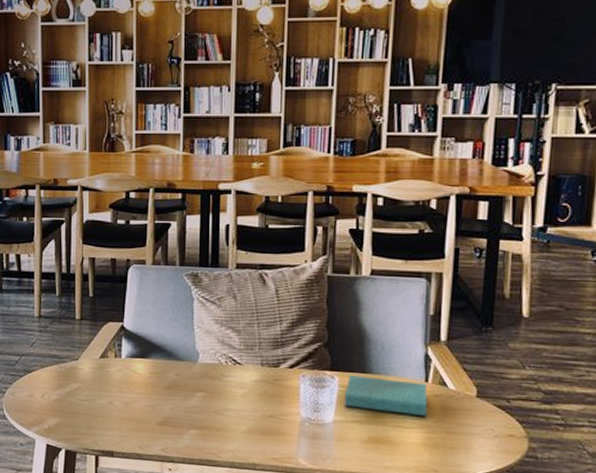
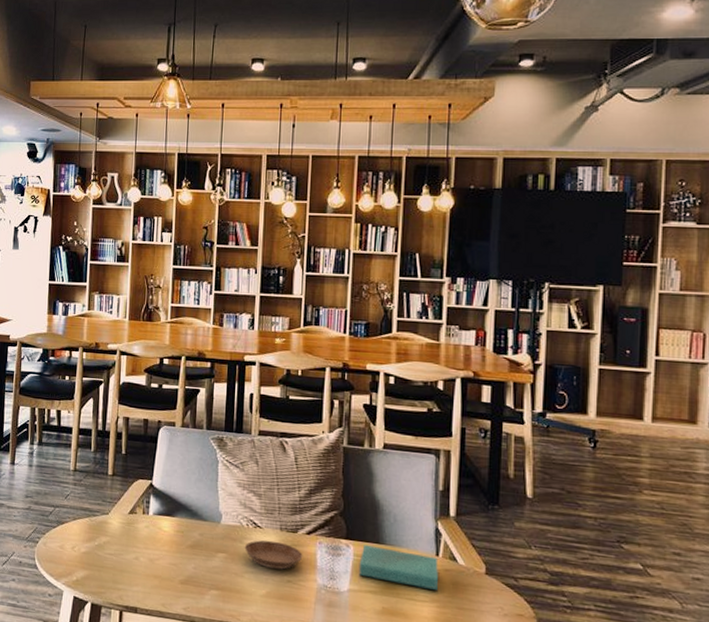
saucer: none [223,376,286,405] -> present [244,540,303,570]

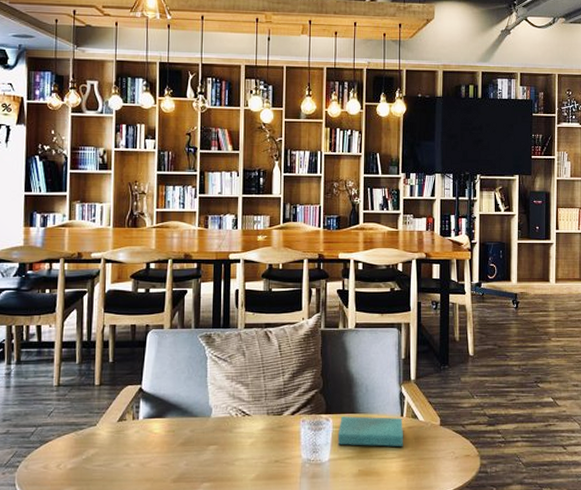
saucer: present [244,540,303,570] -> none [234,426,289,452]

